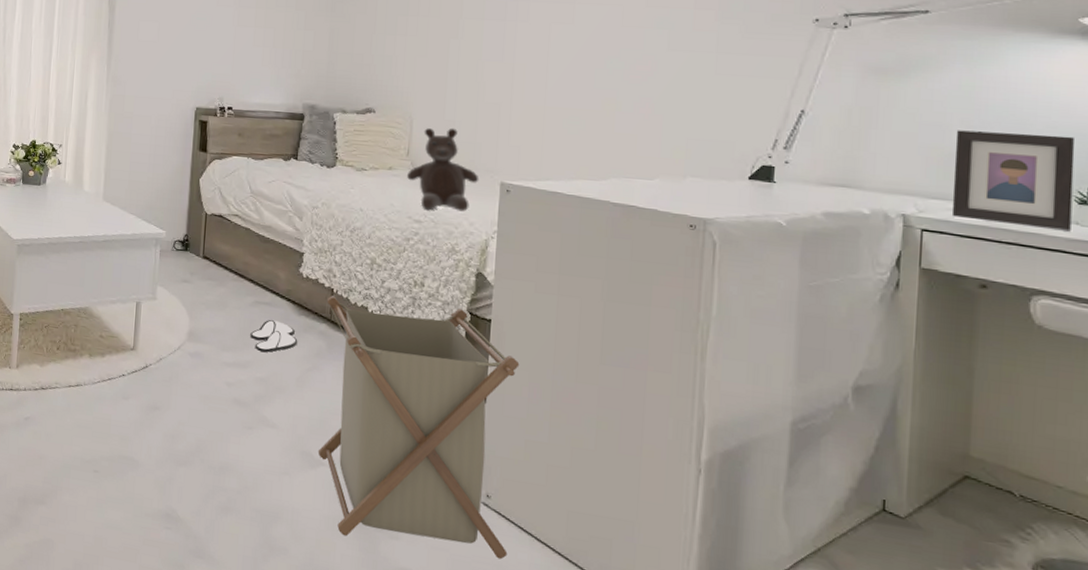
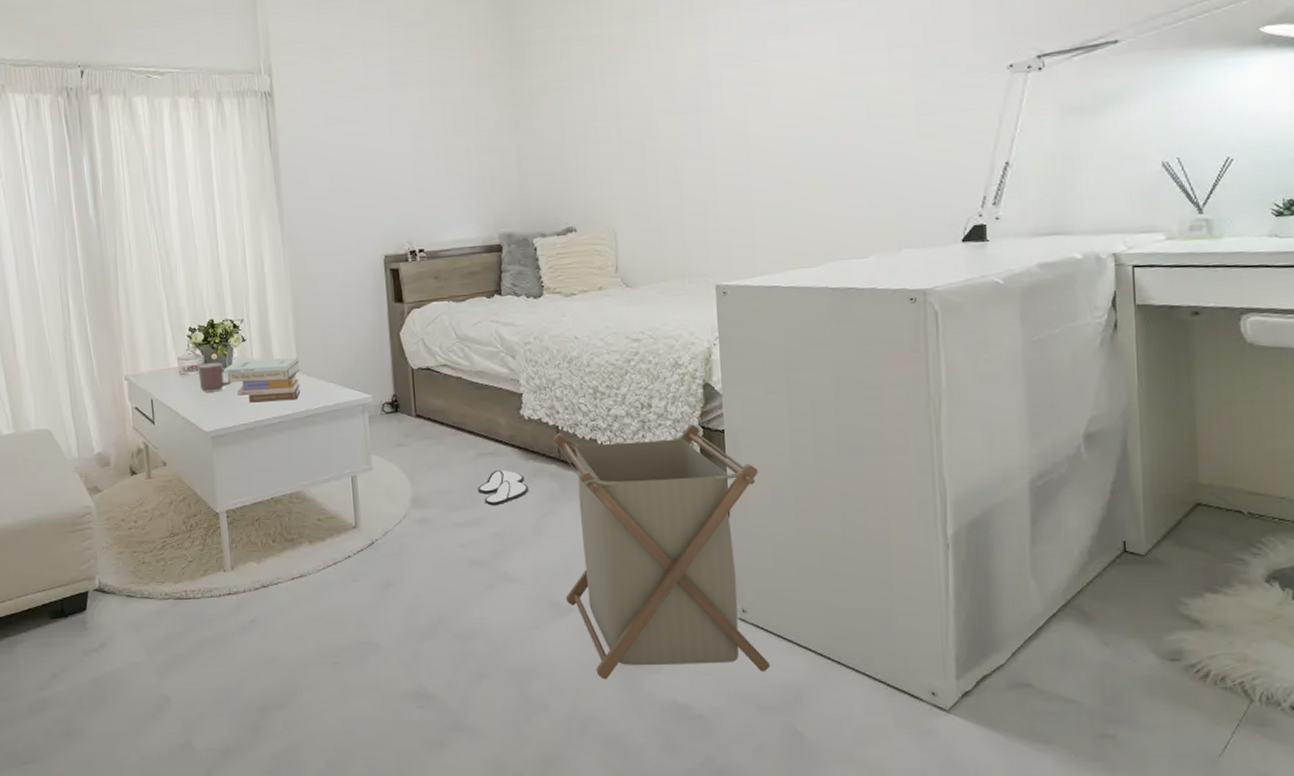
mug: none [14,178,43,206] -> present [198,363,232,393]
books: none [37,180,106,224] -> present [223,357,301,403]
teddy bear: present [406,127,480,212] -> none [617,235,694,326]
picture frame: present [951,130,1076,232] -> none [1155,149,1271,249]

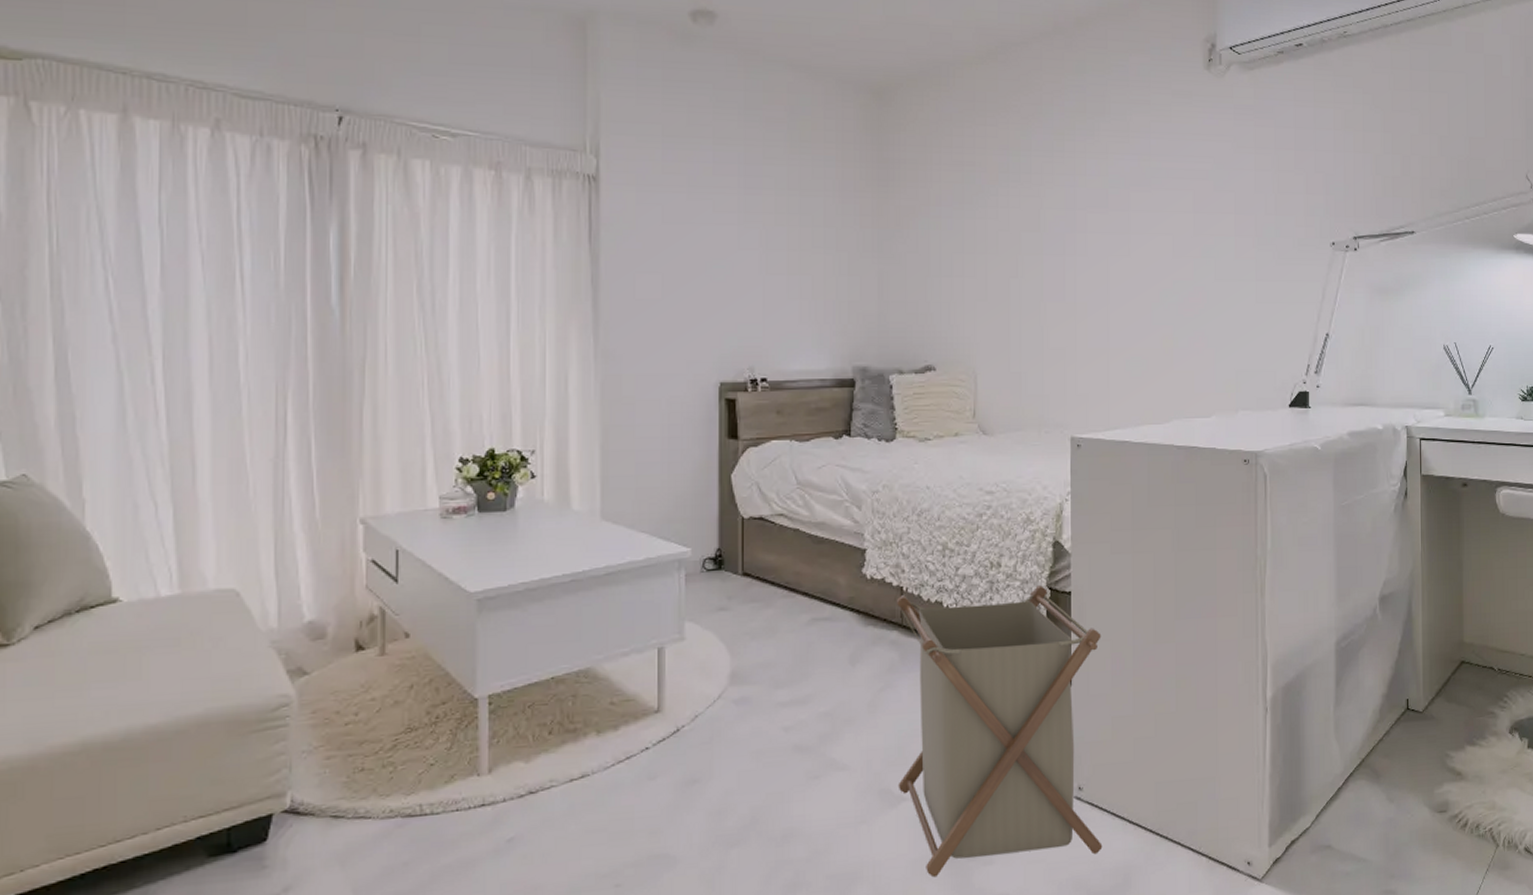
mug: present [198,363,232,393] -> none [467,504,512,542]
books: present [223,357,301,403] -> none [501,499,604,556]
slippers: present [478,469,529,506] -> none [809,637,866,680]

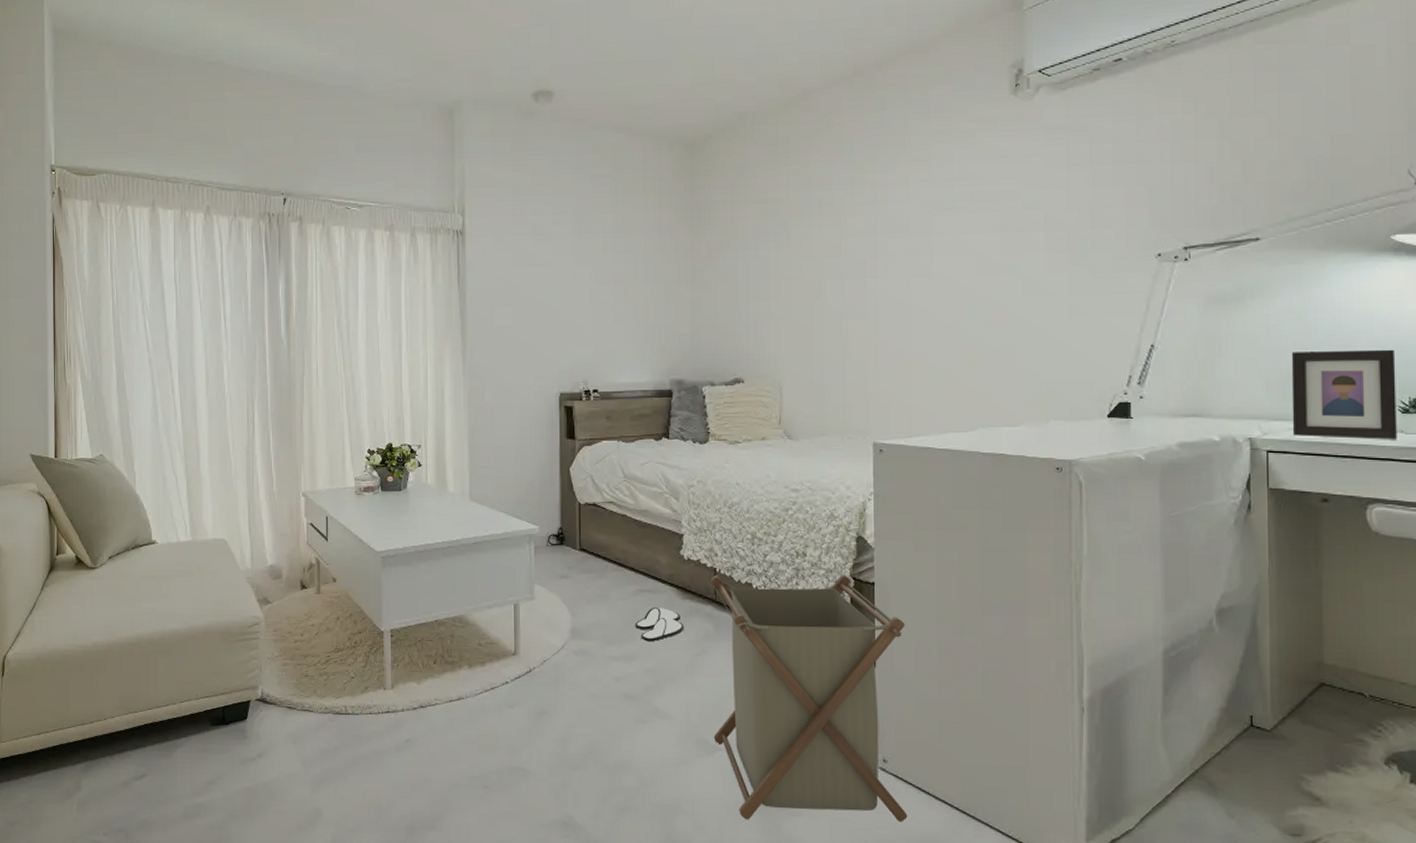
slippers: none [809,637,866,680] -> present [635,606,684,642]
picture frame: none [1439,341,1518,427] -> present [1291,349,1397,440]

